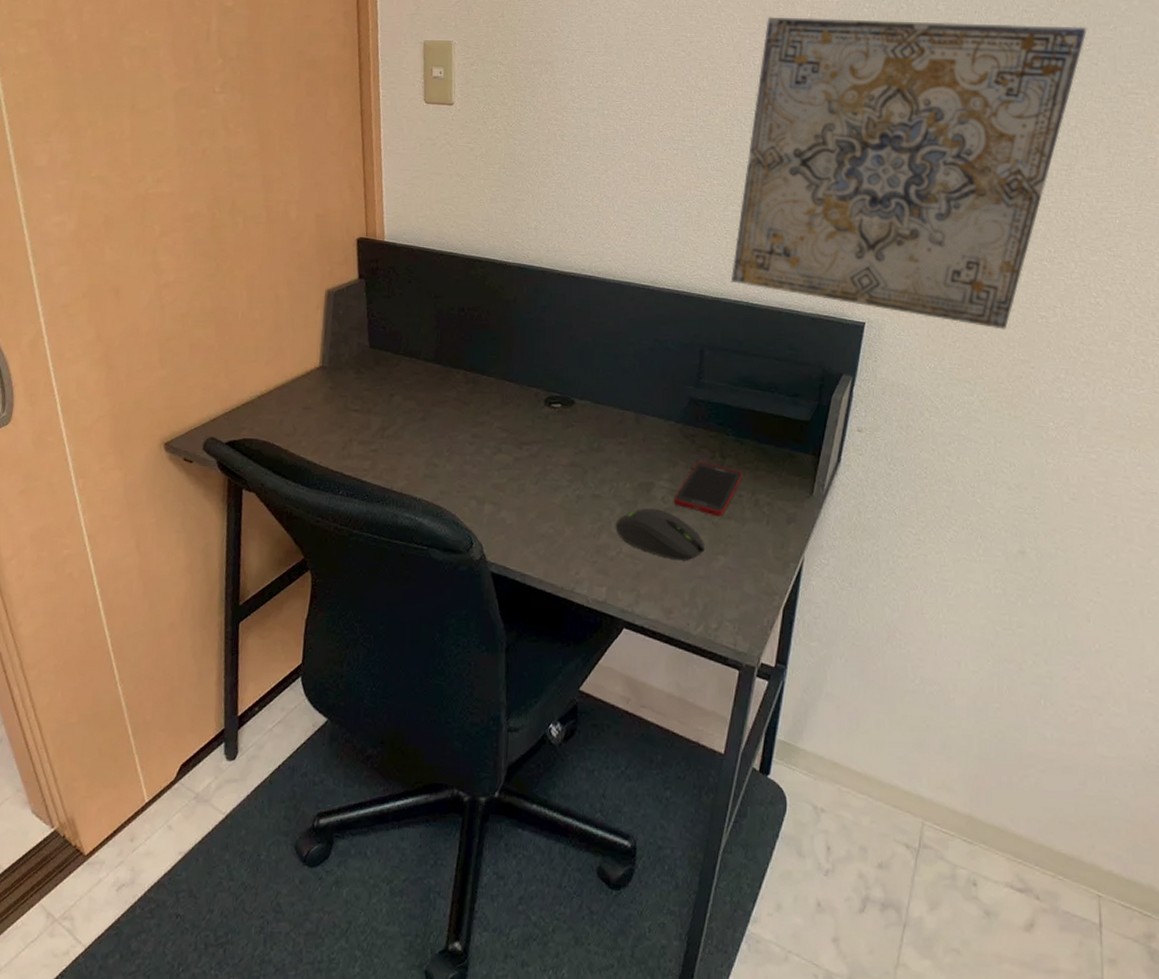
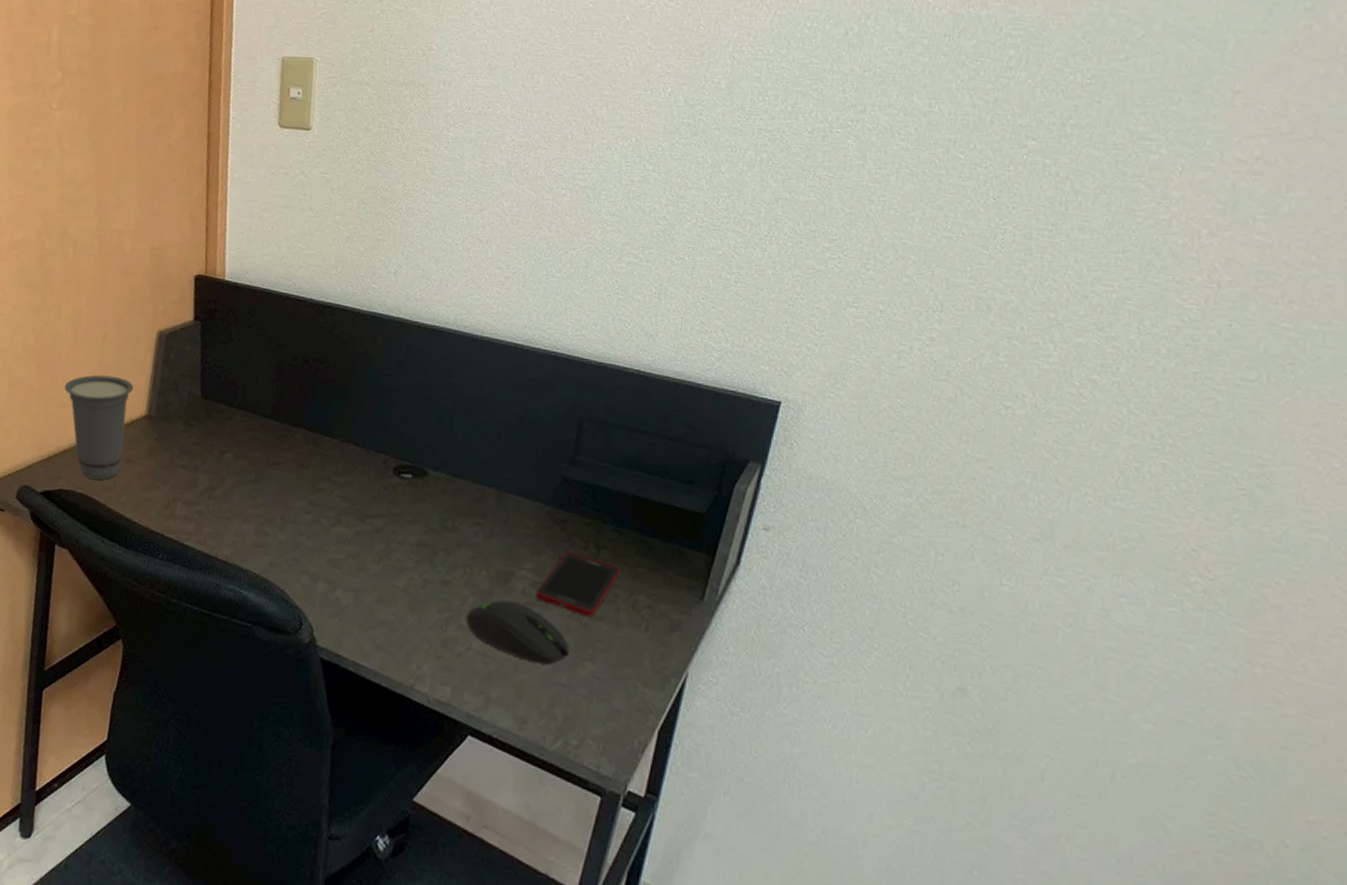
cup: none [242,332,307,427] -> present [64,375,134,480]
wall art: present [731,16,1087,330] -> none [621,36,1090,420]

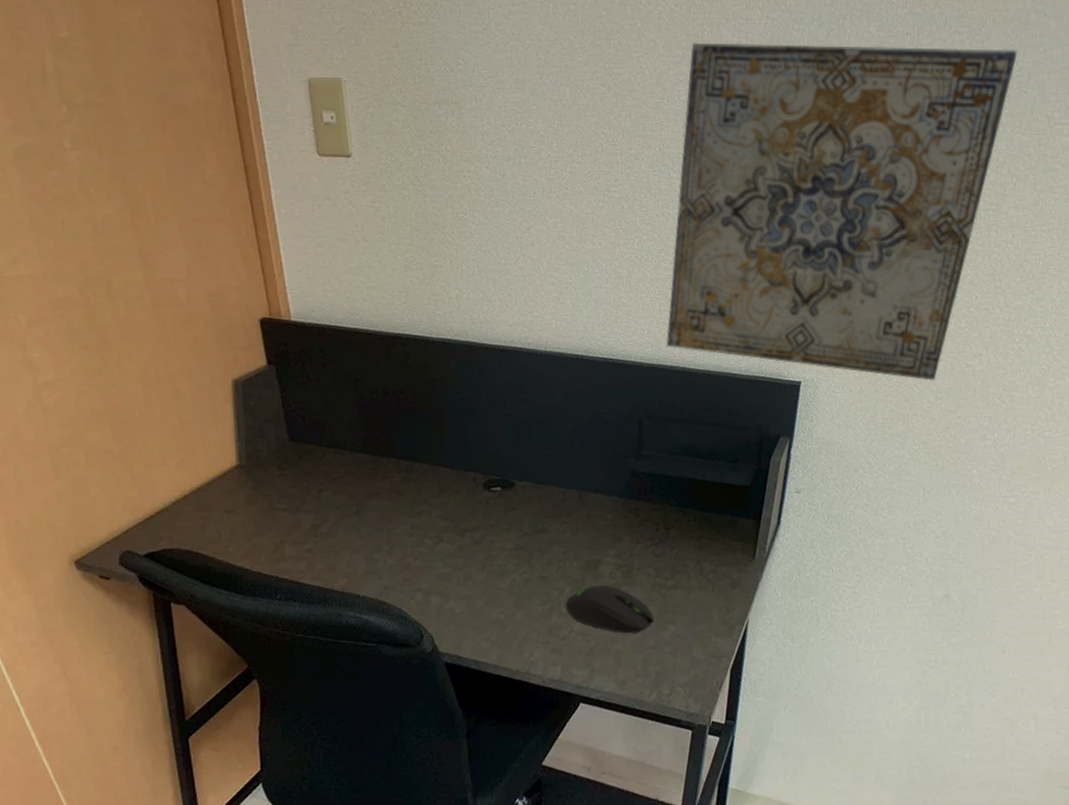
cup: present [64,375,134,480] -> none [145,430,222,534]
cell phone: present [535,552,620,617] -> none [621,535,687,588]
wall art: none [621,36,1090,420] -> present [666,42,1018,381]

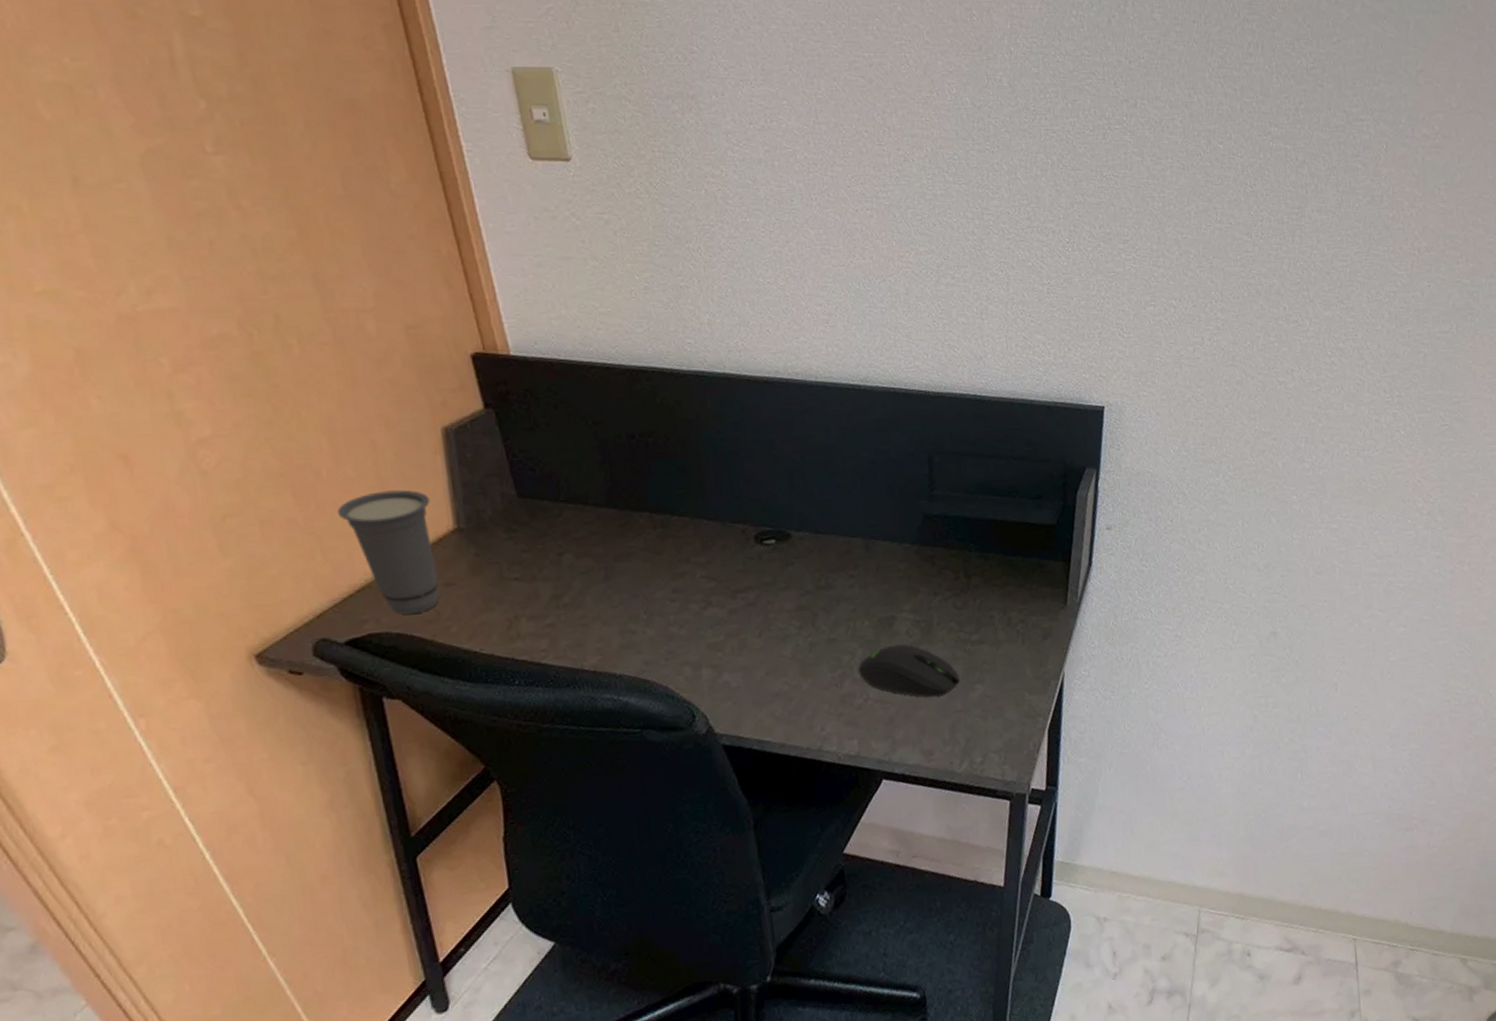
cup: none [145,430,222,534] -> present [337,490,439,614]
wall art: present [666,42,1018,381] -> none [952,29,1311,401]

